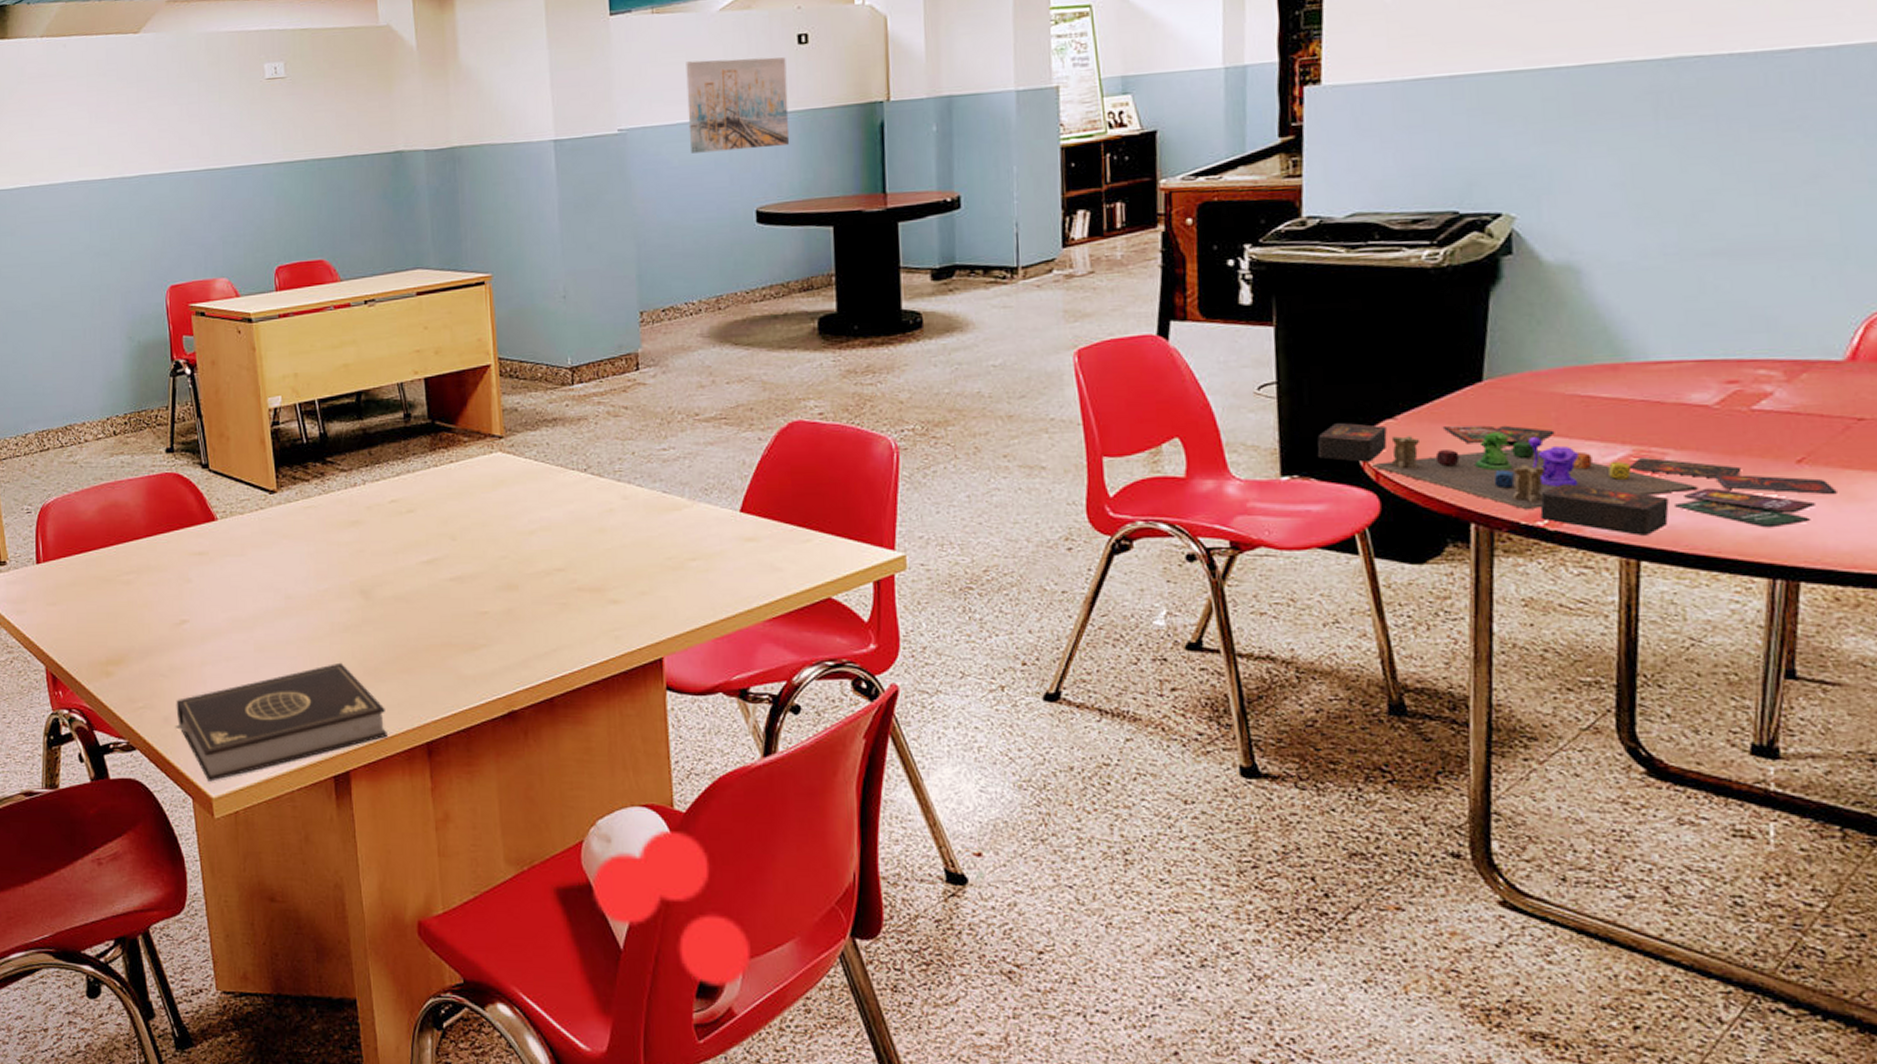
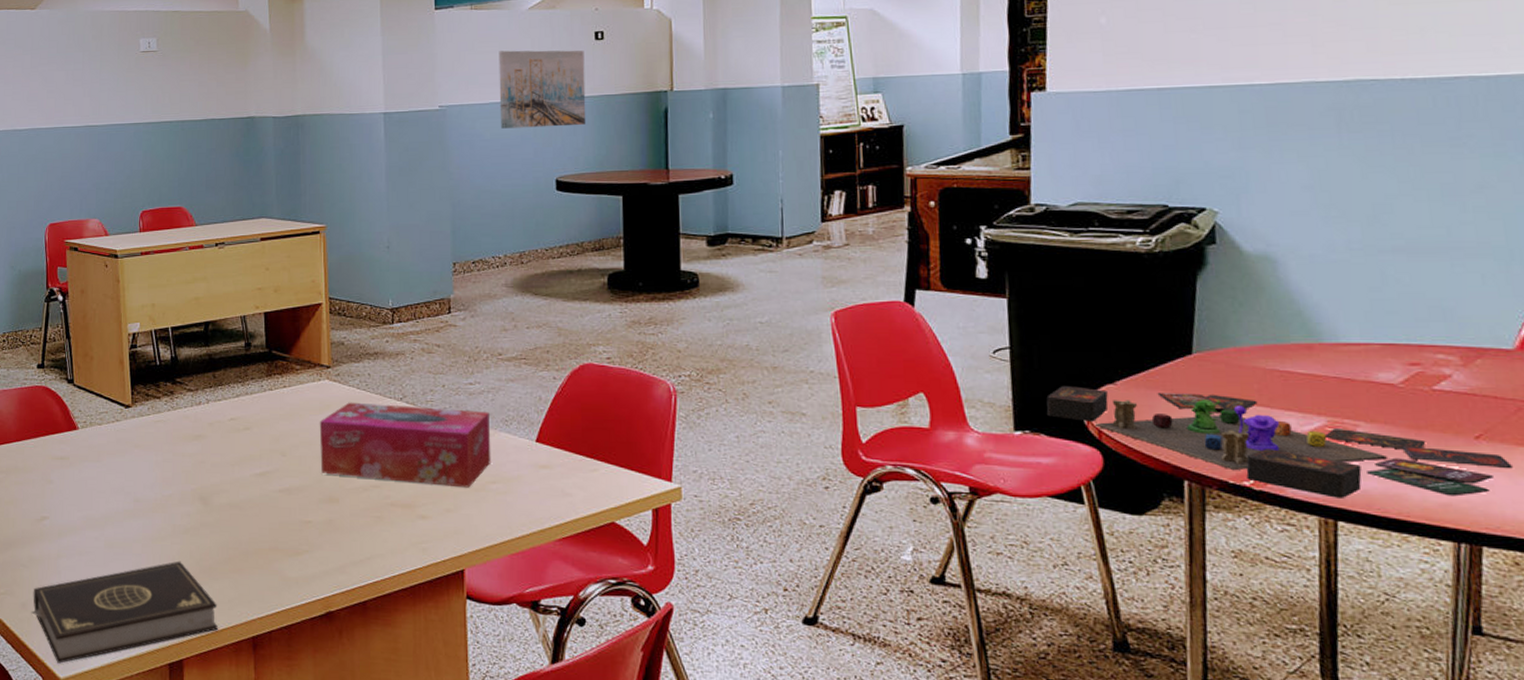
tissue box: none [492,476,690,567] -> present [319,402,491,488]

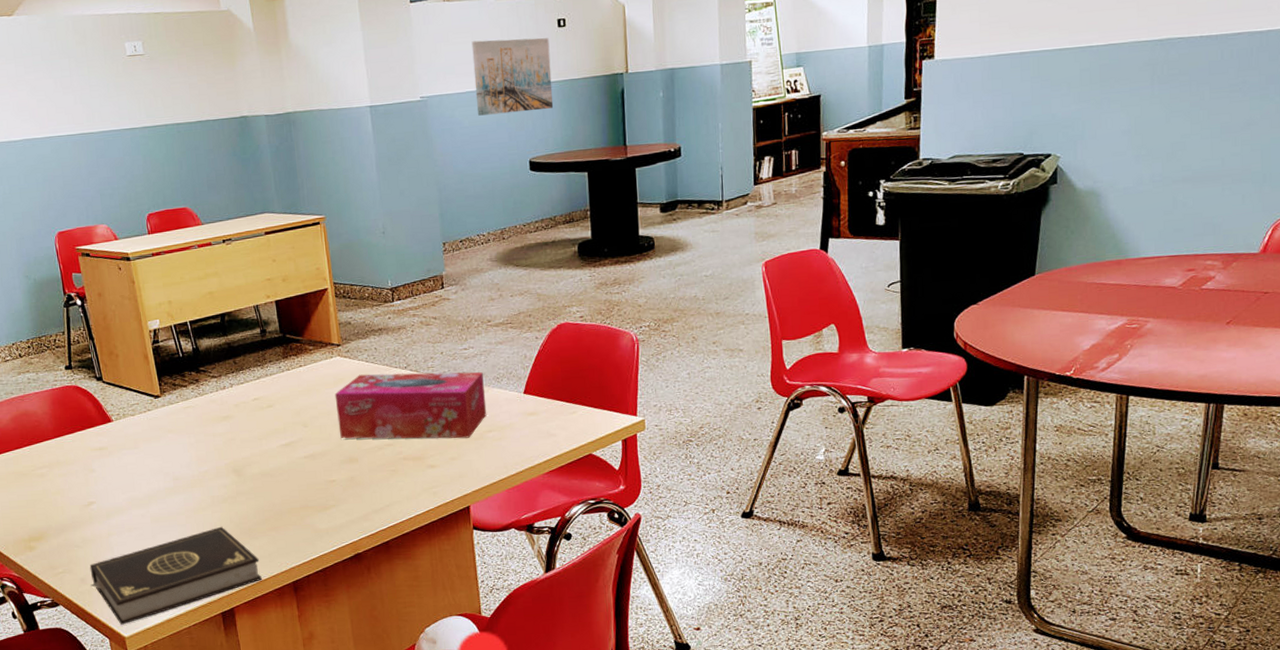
board game: present [1046,386,1513,498] -> none [926,306,1249,379]

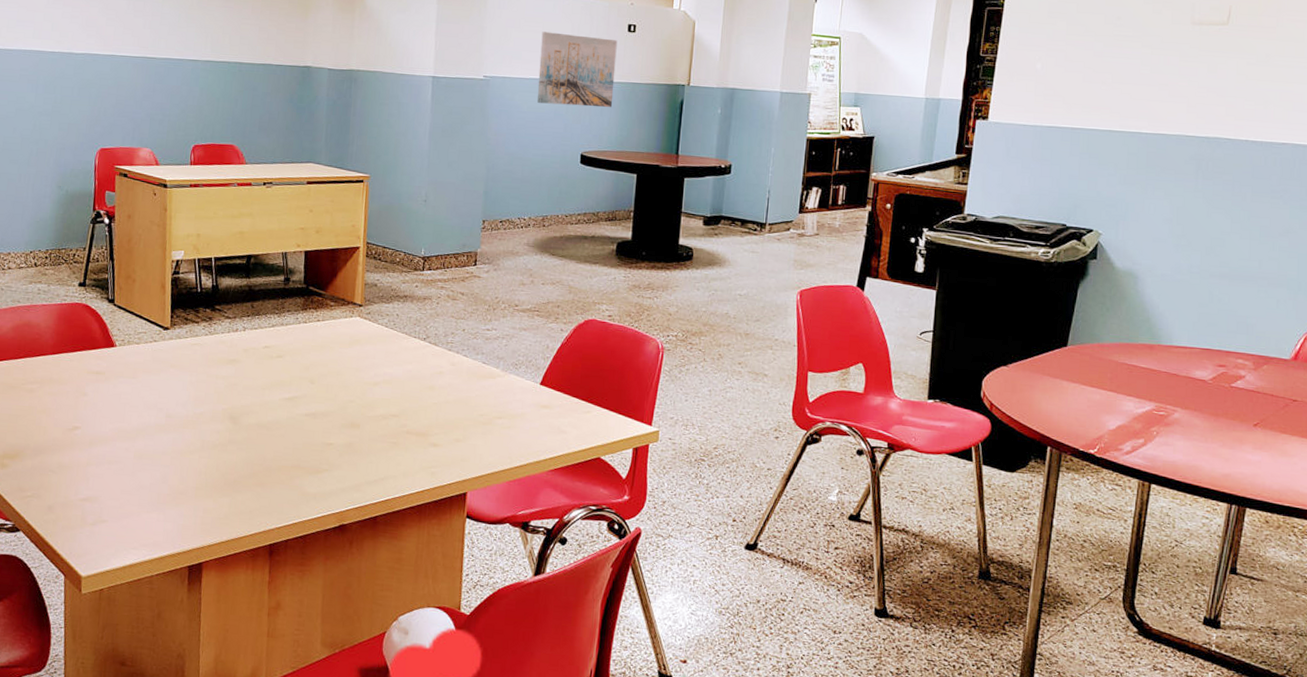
book: present [89,526,262,625] -> none [57,473,239,563]
tissue box: present [334,372,487,439] -> none [346,339,502,421]

